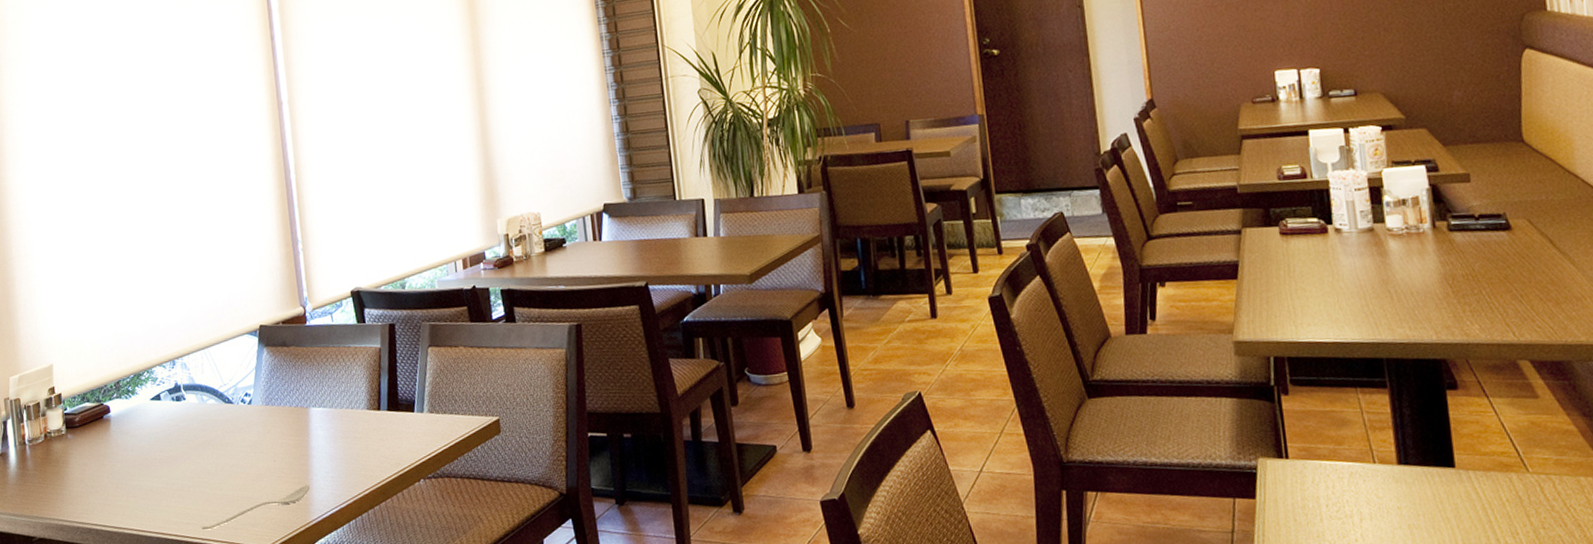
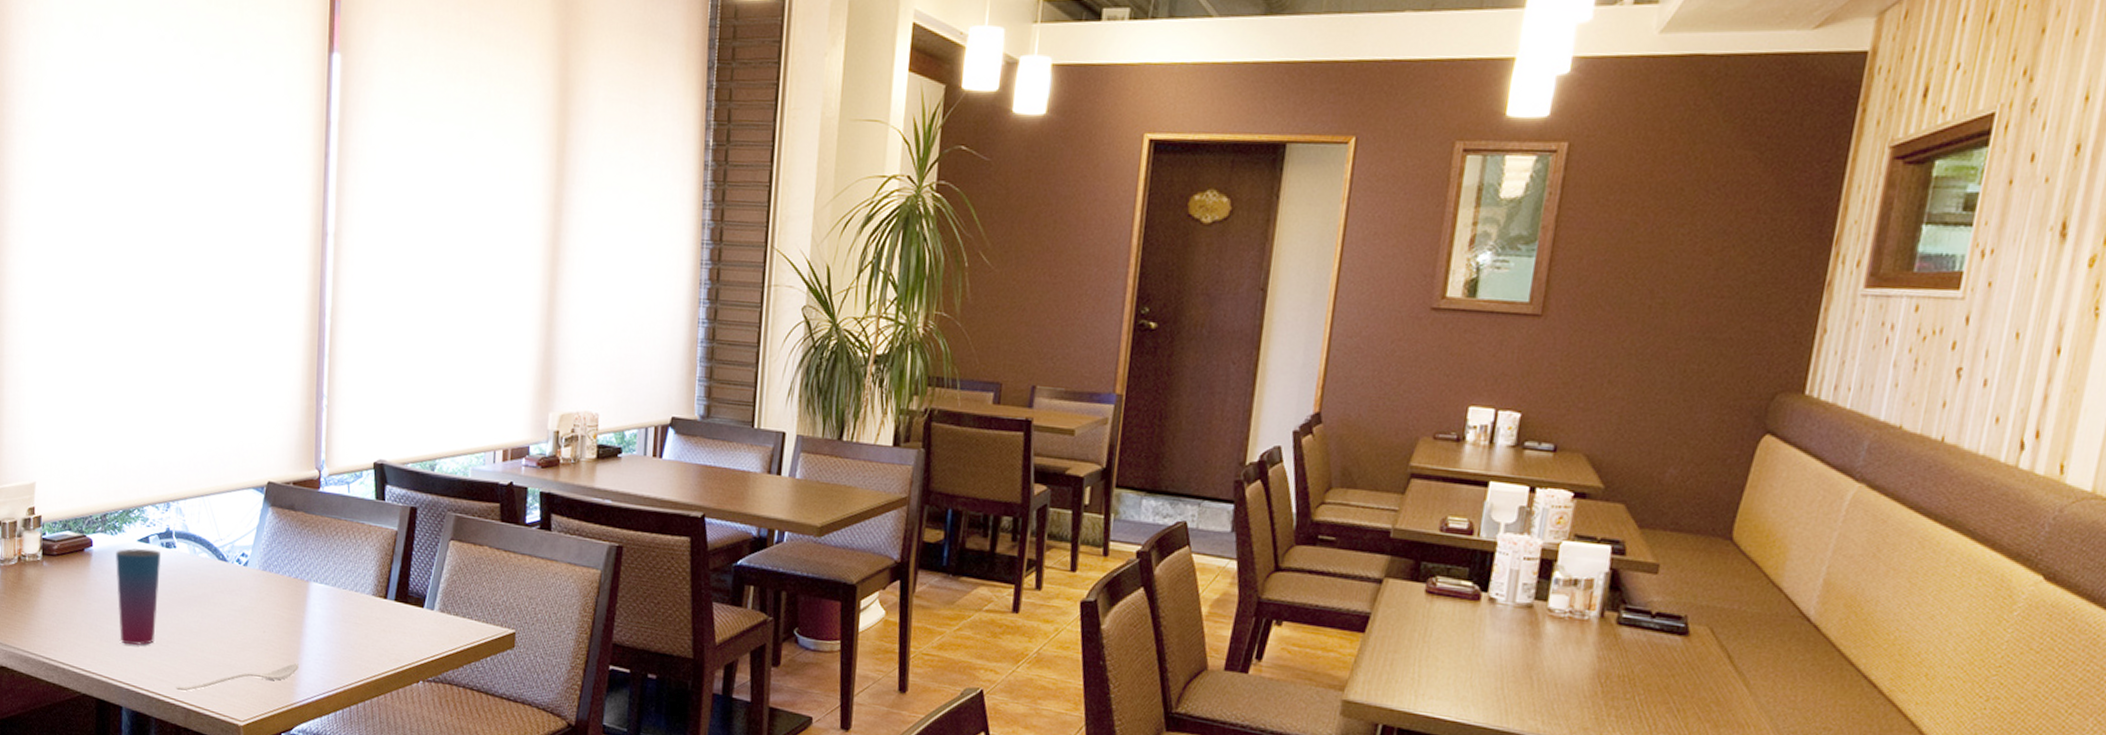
cup: none [132,405,177,496] -> present [116,548,162,645]

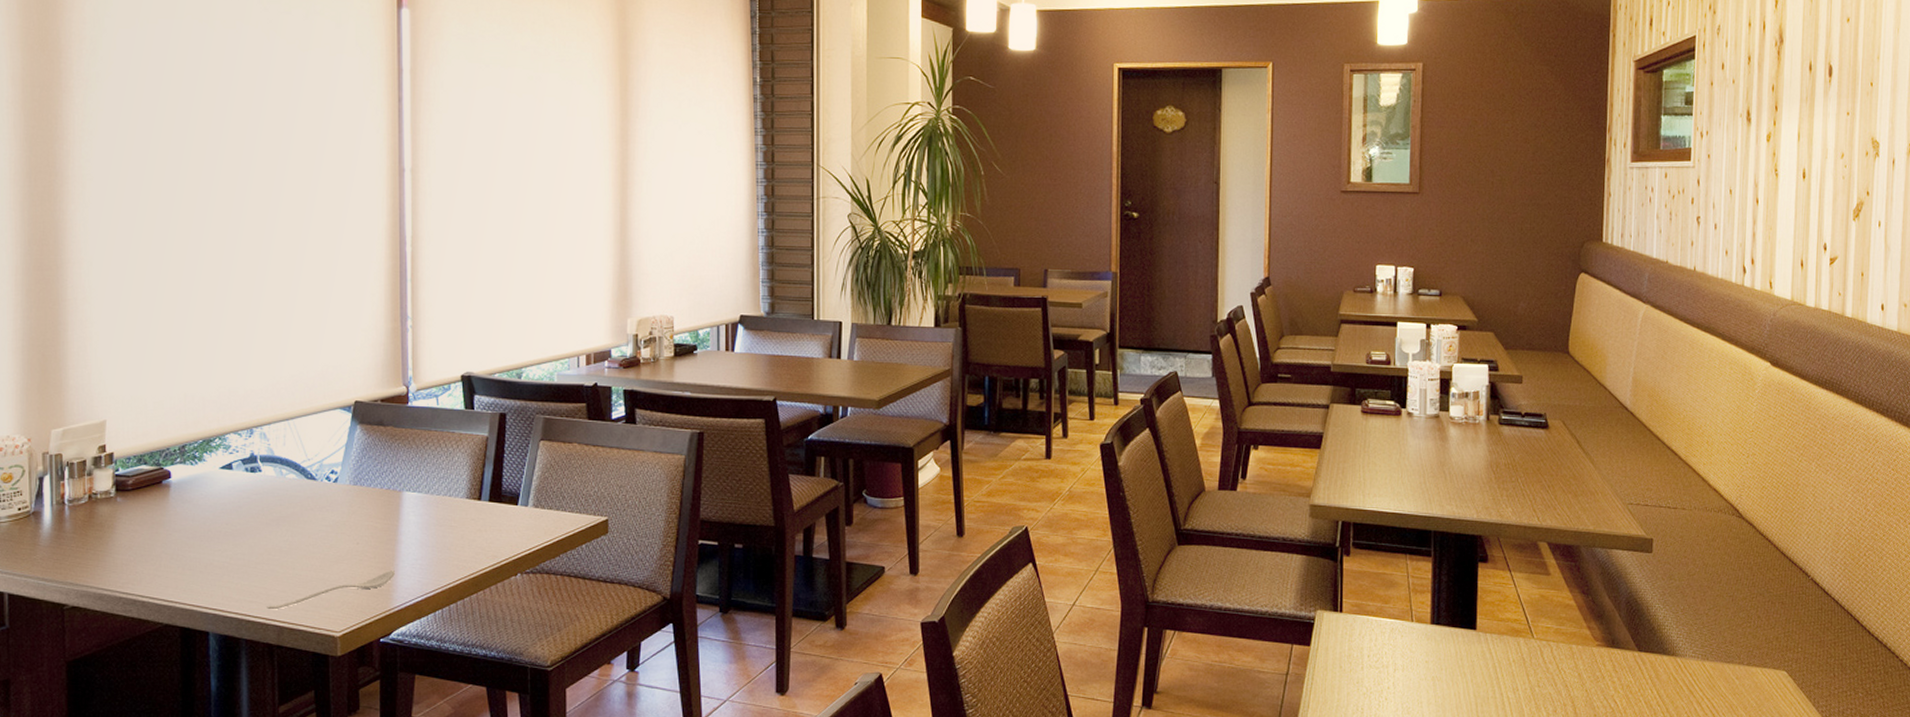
cup: present [116,548,162,645] -> none [197,475,246,569]

